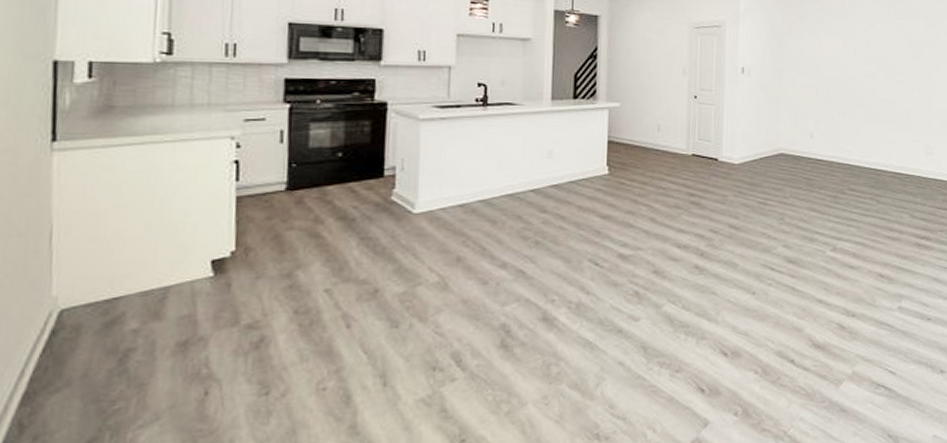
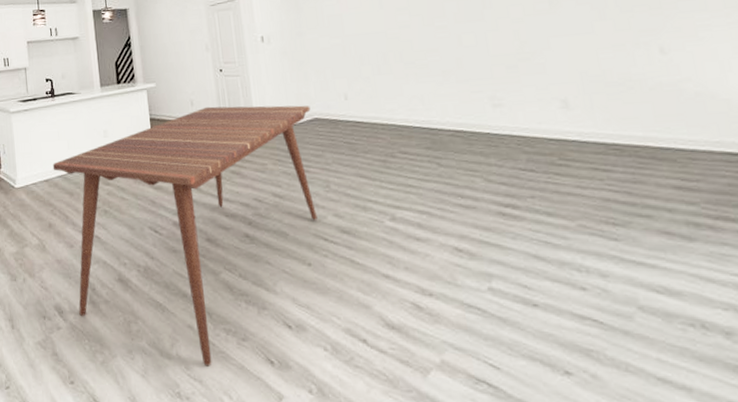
dining table: none [472,133,778,403] -> present [52,105,317,367]

